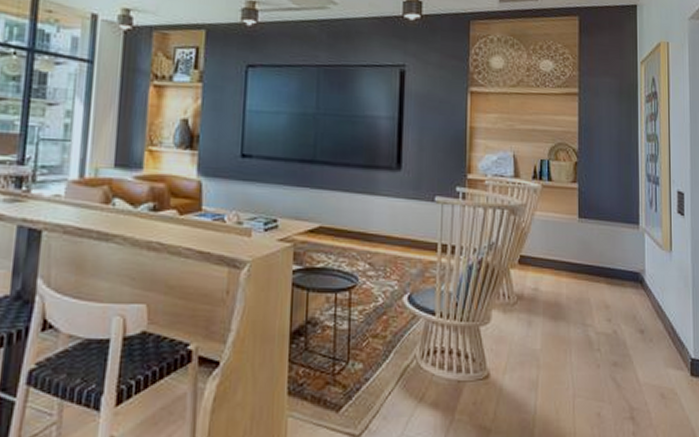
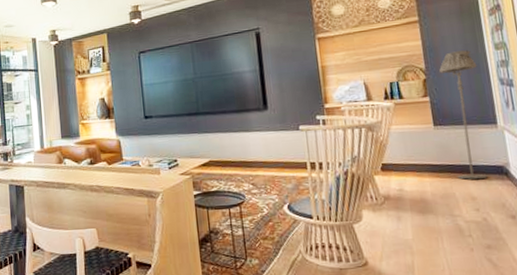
floor lamp: none [592,135,628,285] -> present [439,50,487,180]

